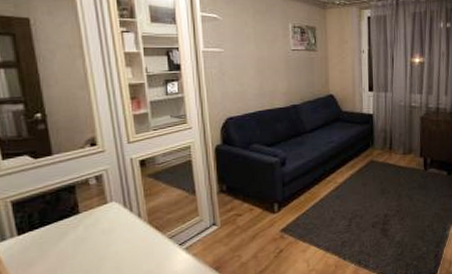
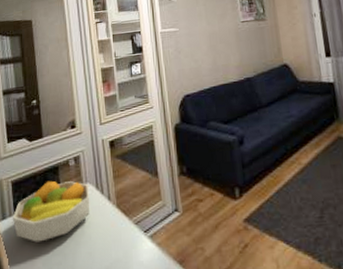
fruit bowl: none [14,200,117,261] -> present [12,180,90,242]

